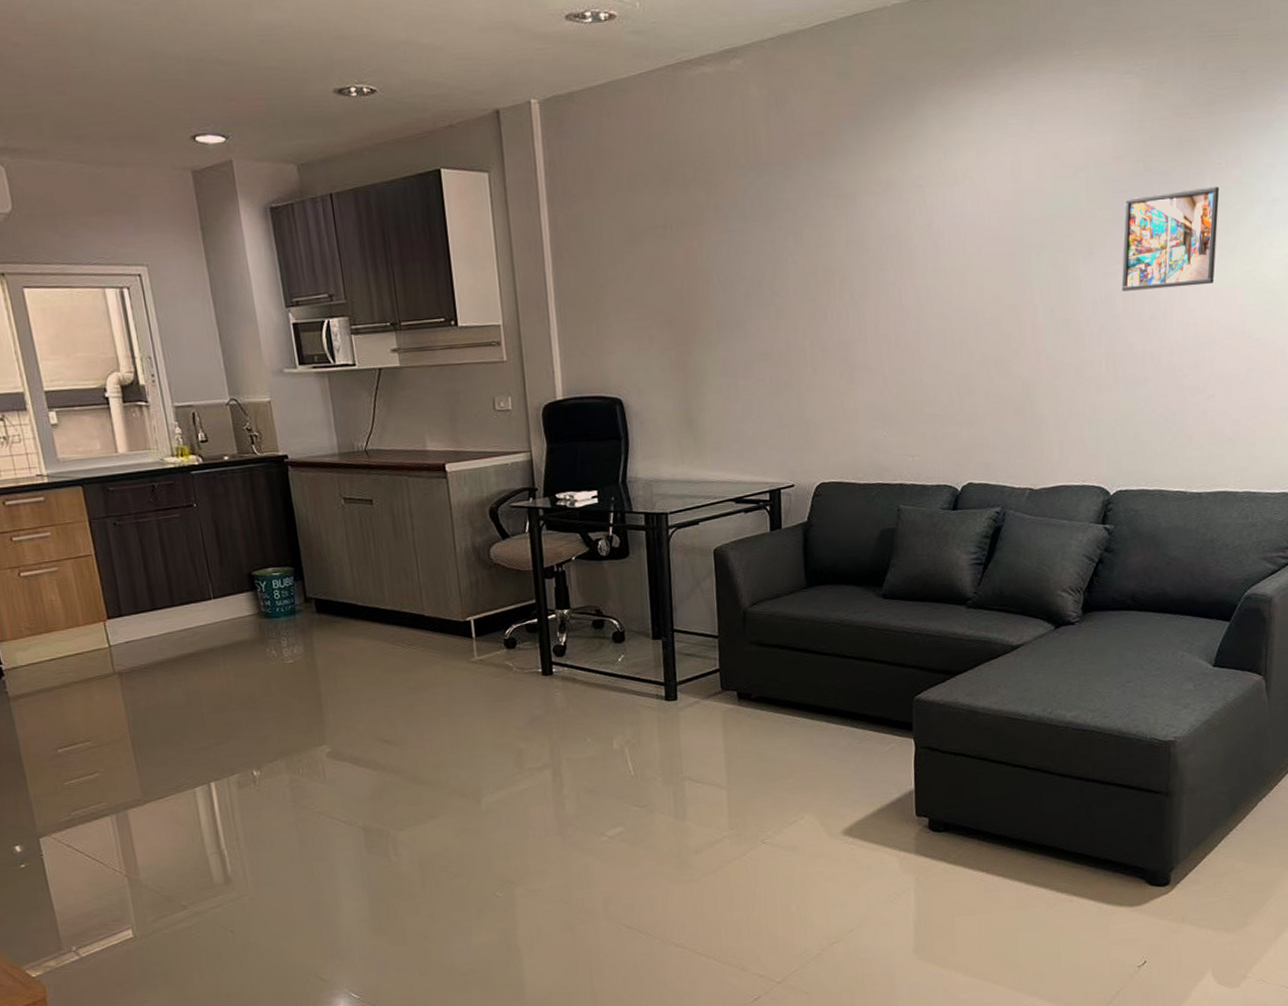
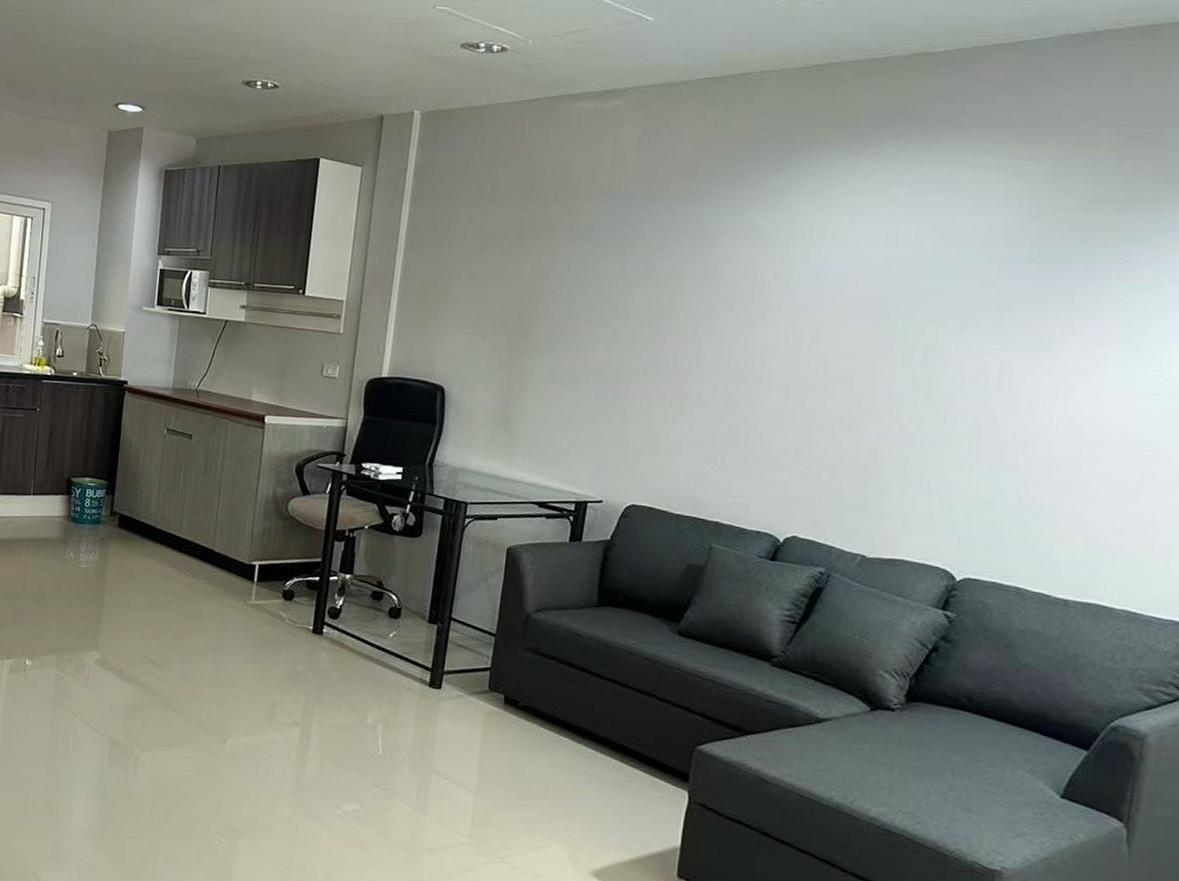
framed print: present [1121,186,1220,292] -> none [997,281,1127,382]

